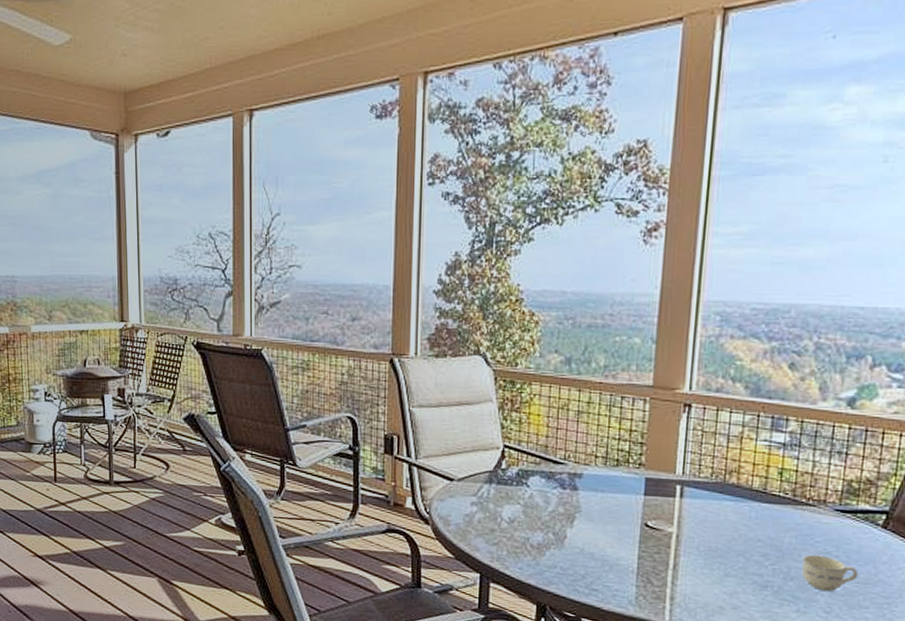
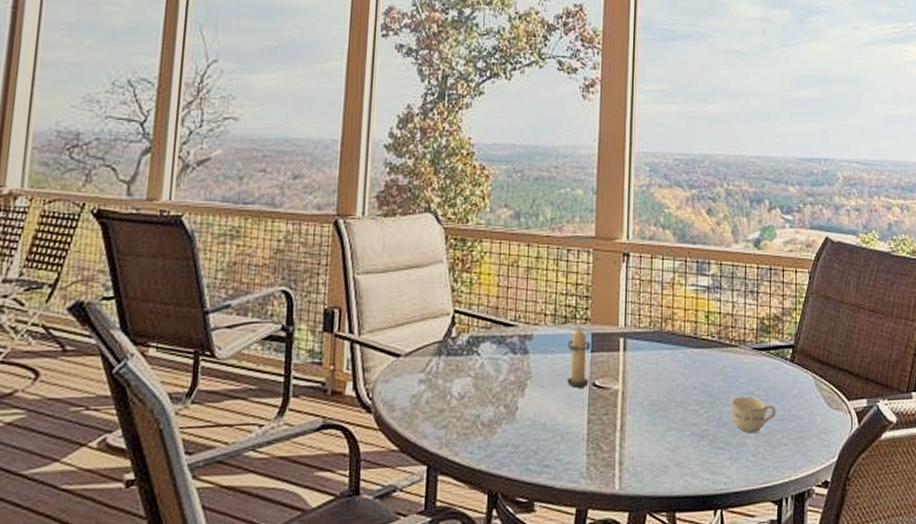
candle: none [617,469,645,527] -> present [567,325,591,388]

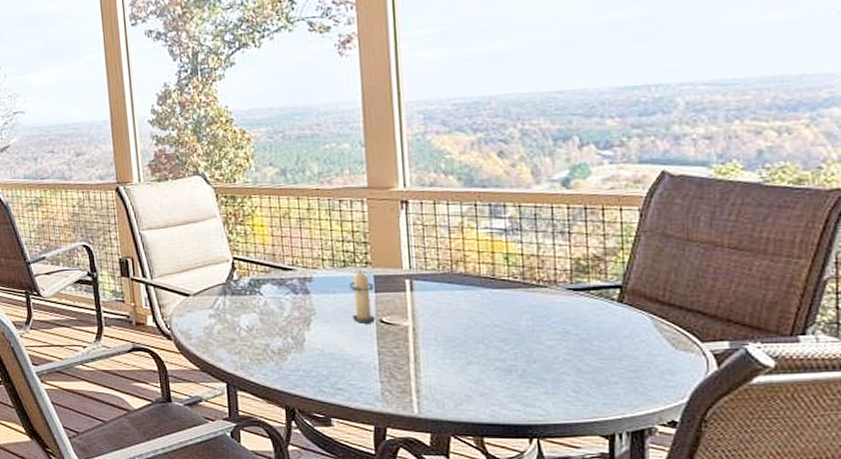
cup: present [731,396,777,434] -> none [543,335,602,371]

